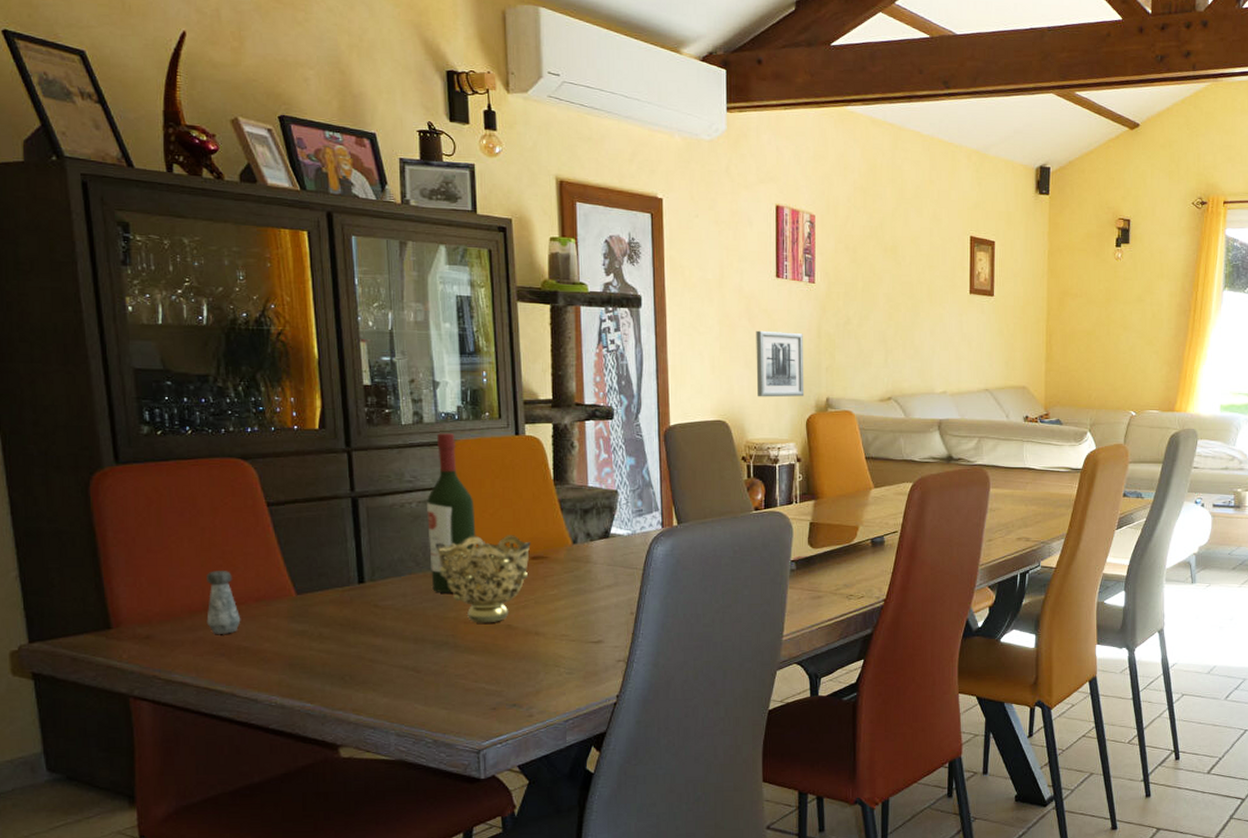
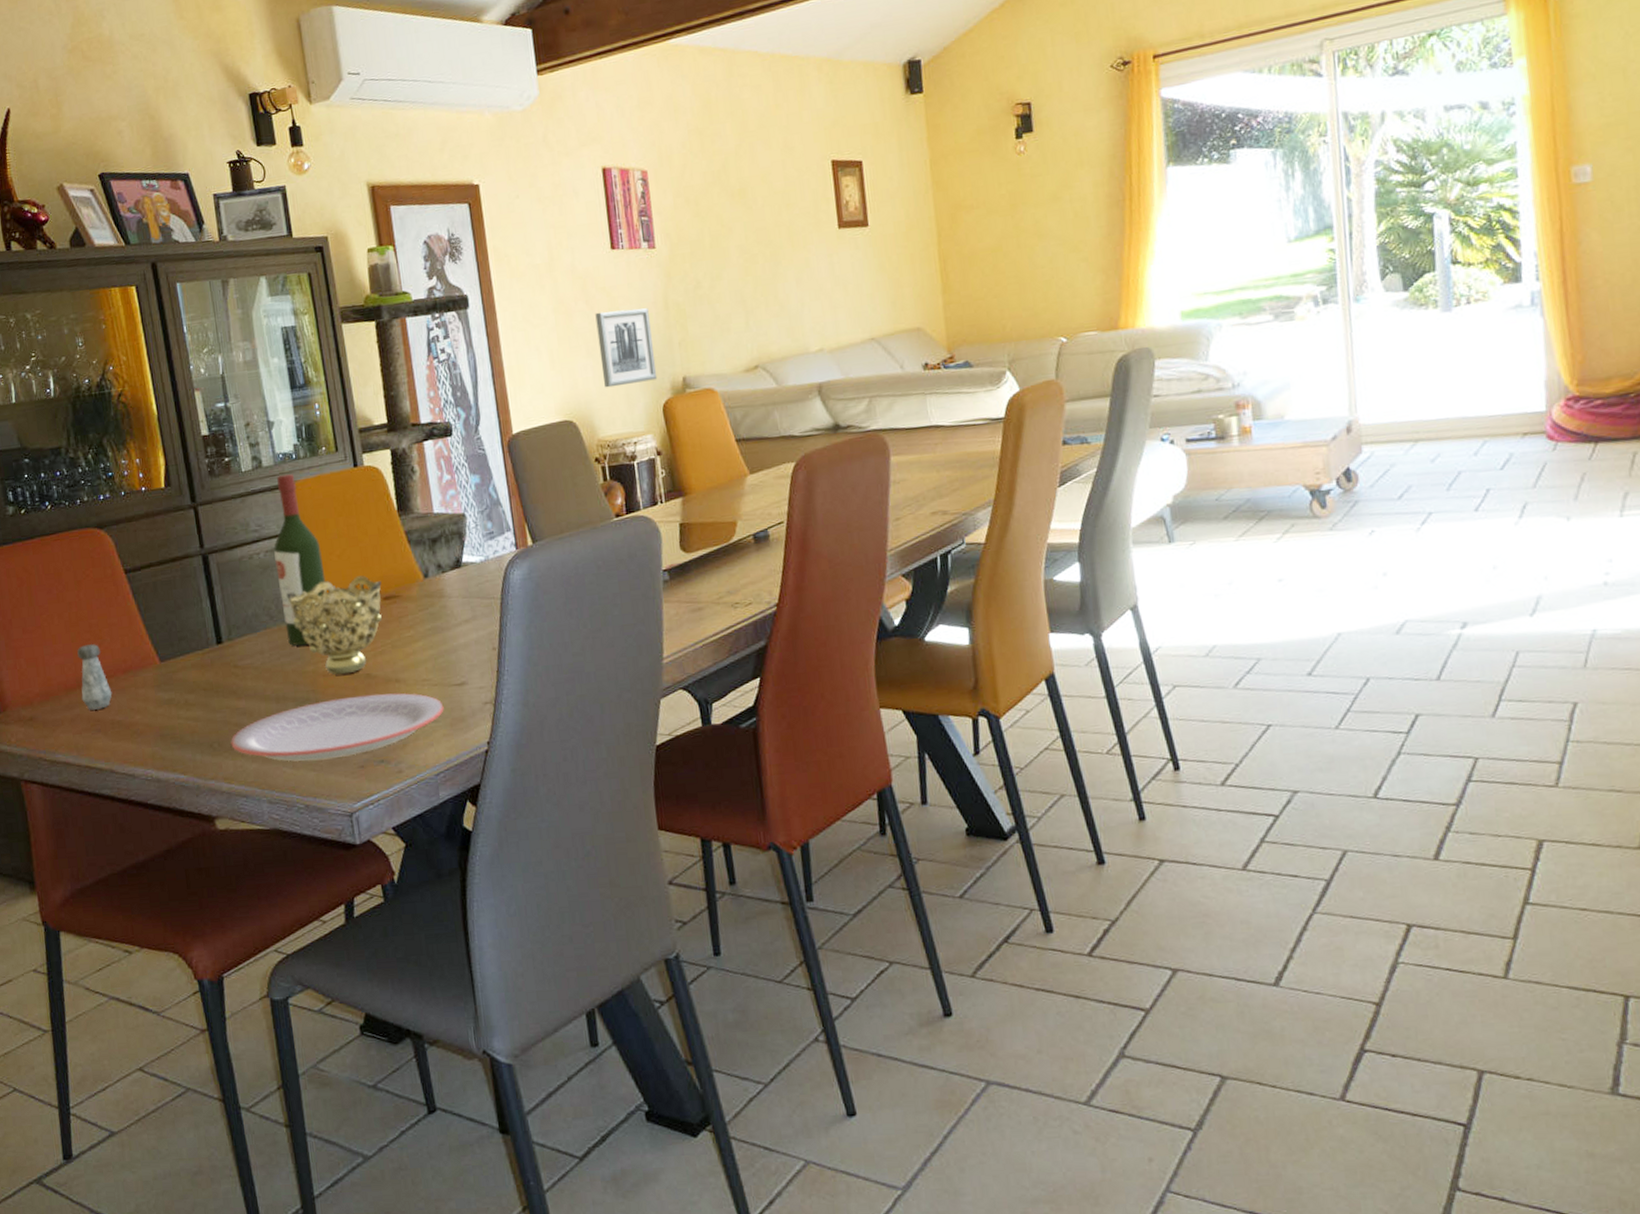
plate: none [363,644,579,700] -> present [231,693,444,762]

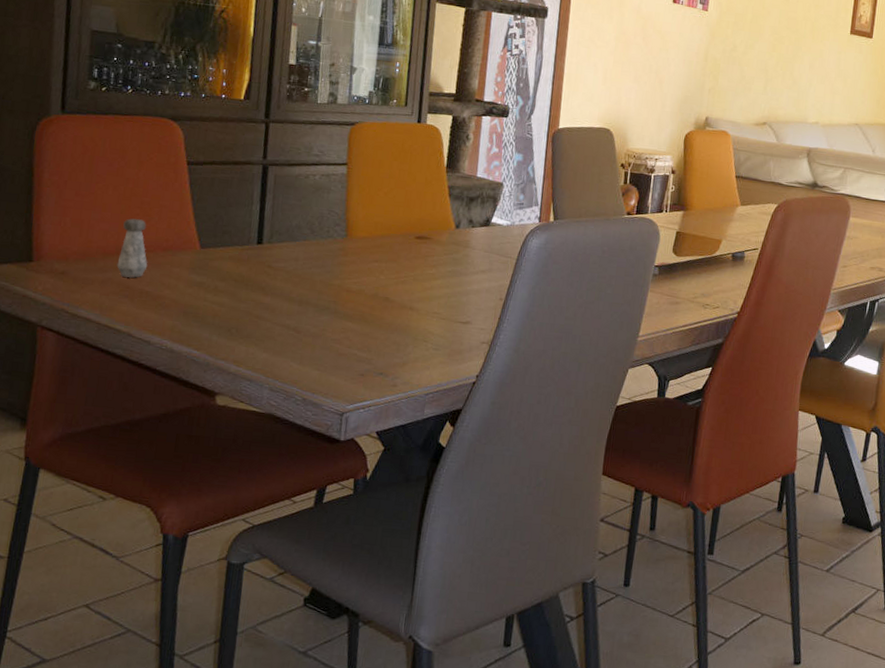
plate: present [231,693,444,762] -> none [248,312,446,364]
wine bottle: present [274,474,327,646] -> none [322,114,372,262]
decorative bowl: present [287,575,383,675] -> none [331,211,418,294]
wall art: present [595,308,658,388] -> none [642,49,691,114]

